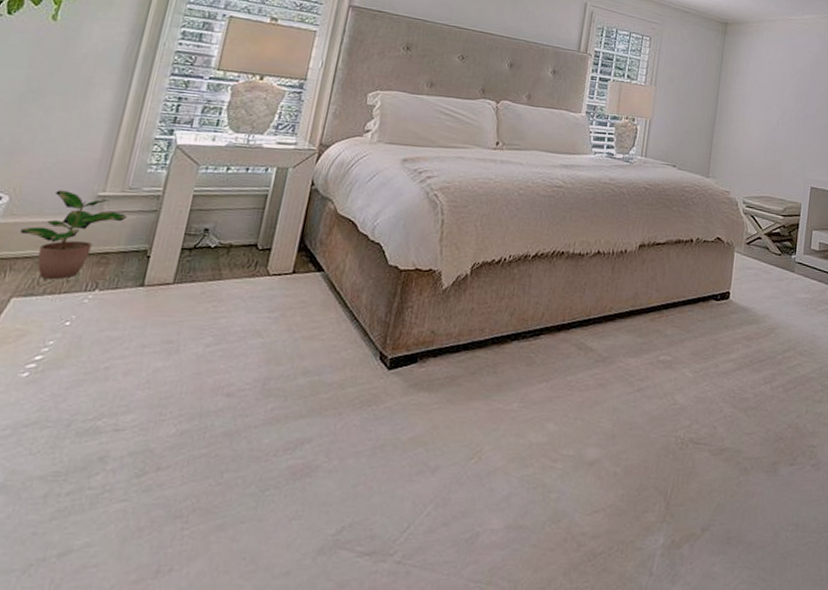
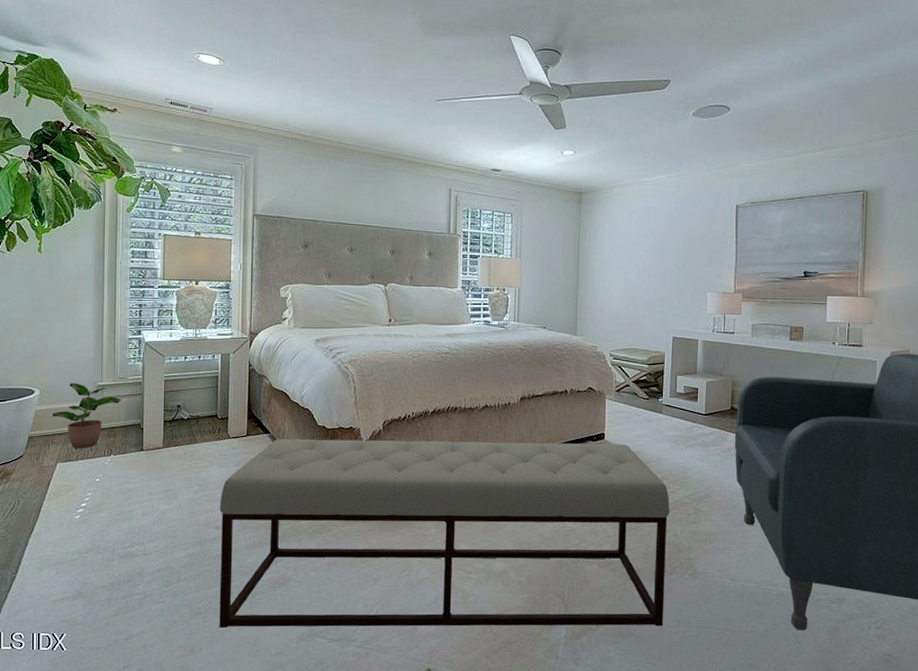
bench: none [205,279,796,537] -> present [219,438,670,628]

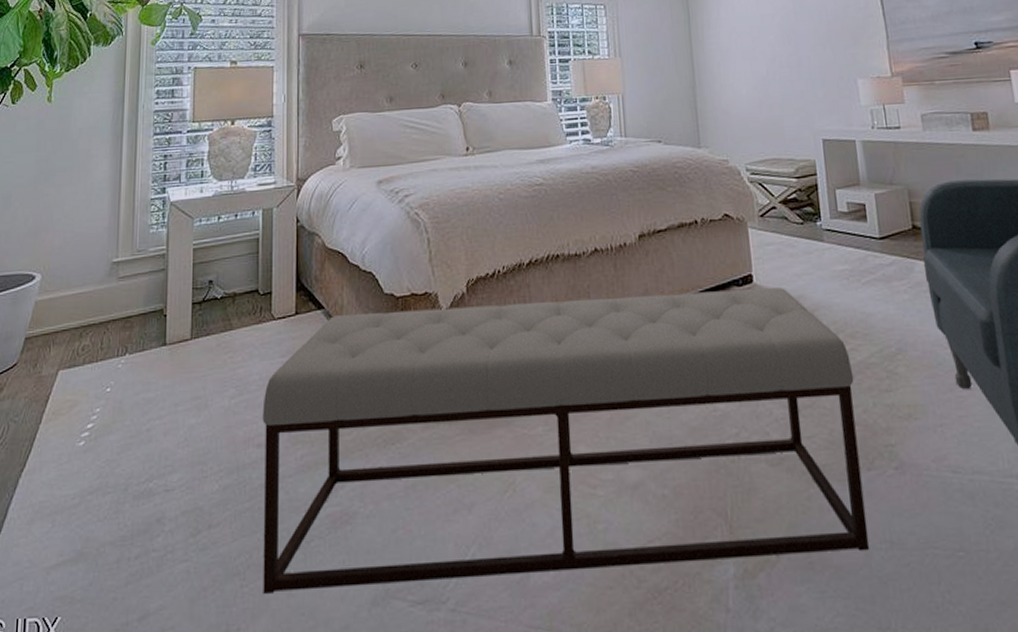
potted plant: present [52,383,121,448] -> none [56,261,140,348]

